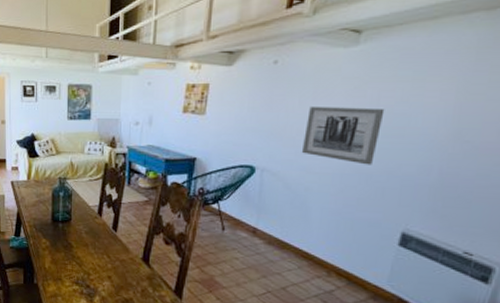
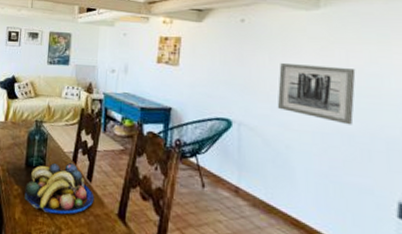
fruit bowl: none [53,216,120,262] -> present [24,162,95,215]

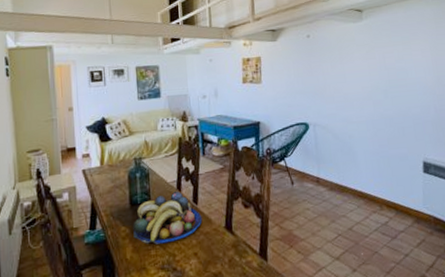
wall art: present [277,62,356,125] -> none [339,66,392,111]

